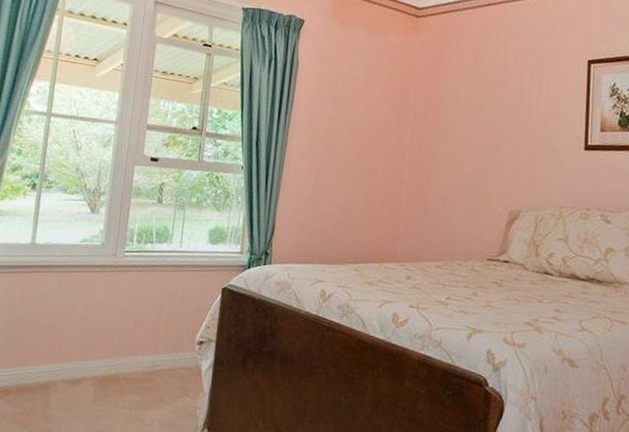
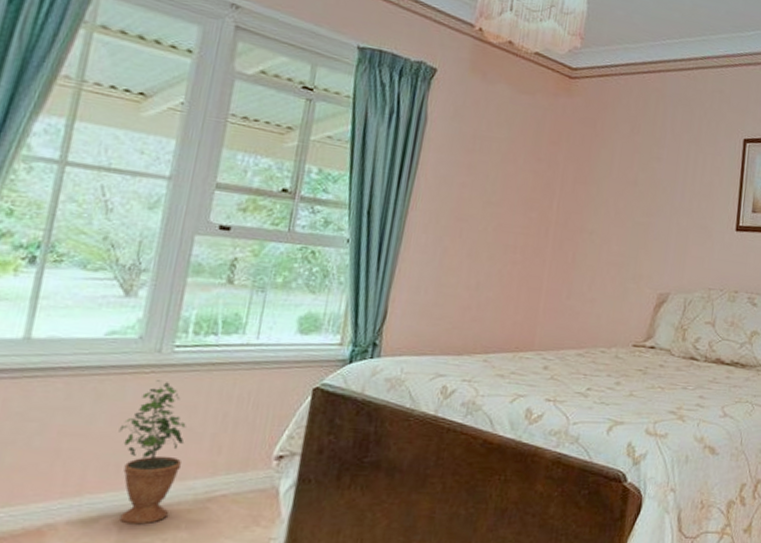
potted plant: none [92,277,135,388] -> present [118,380,186,525]

